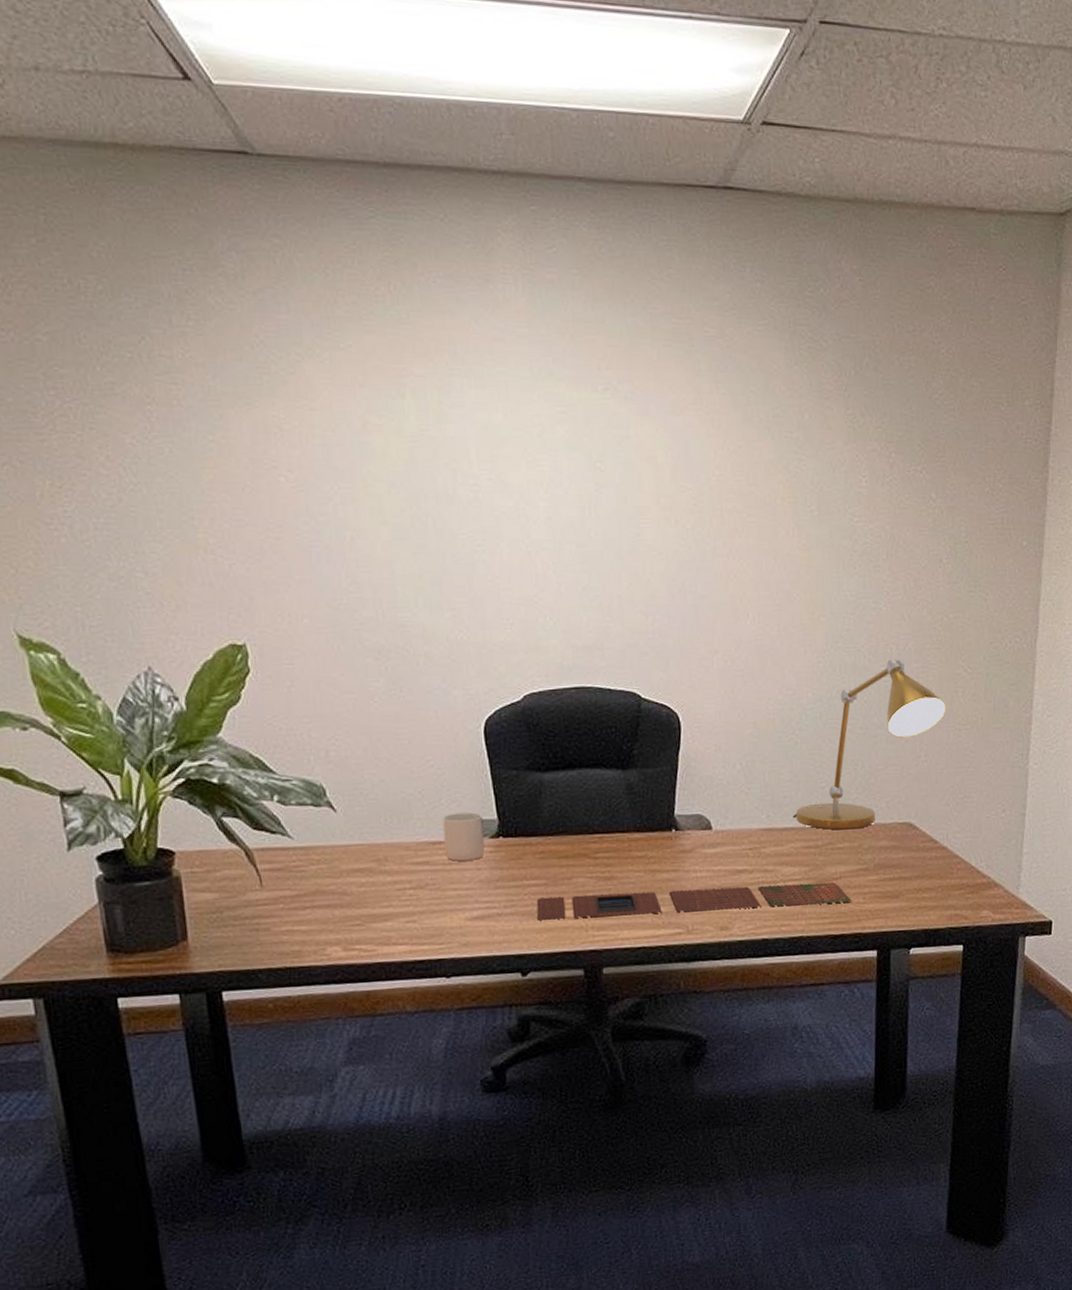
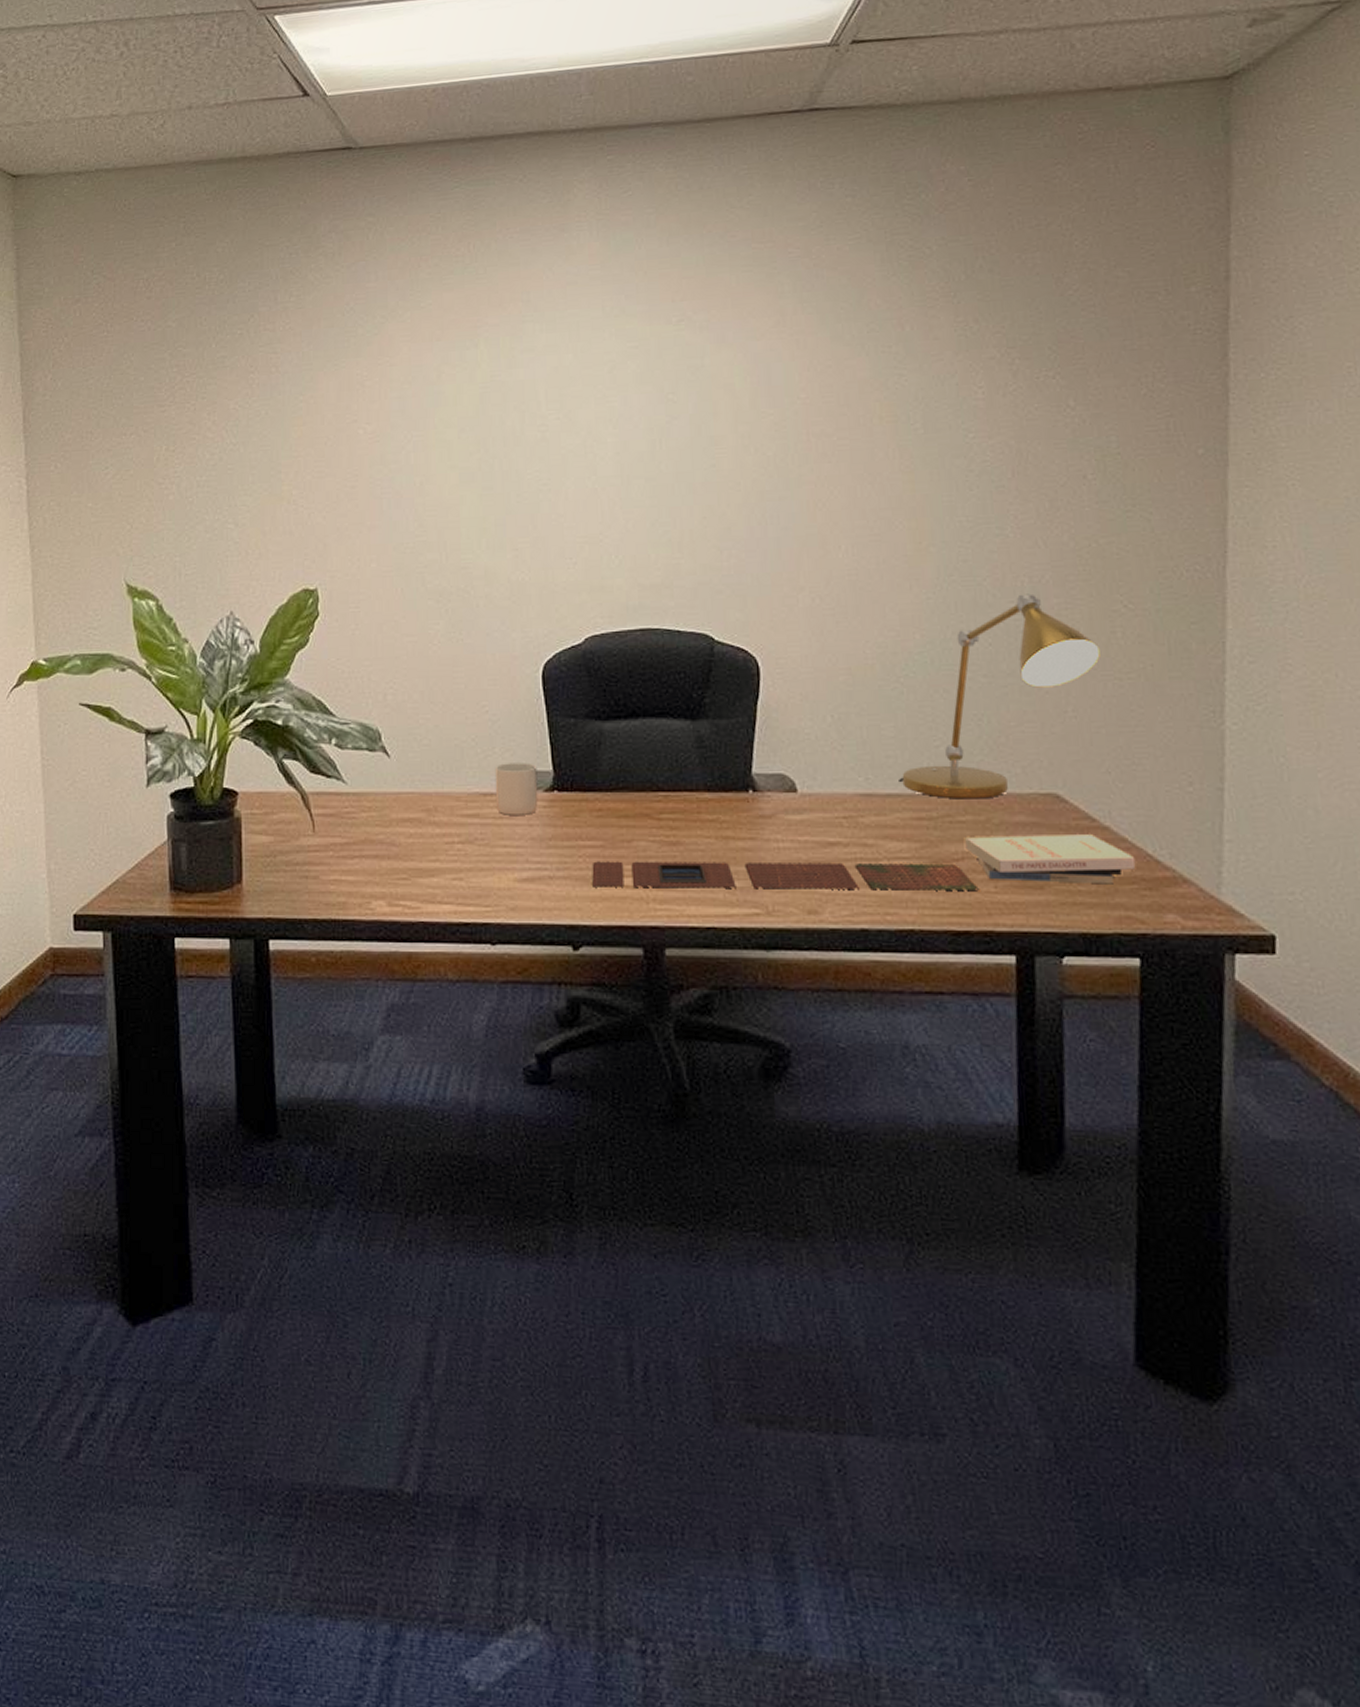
books: none [842,853,964,893] -> present [964,834,1136,885]

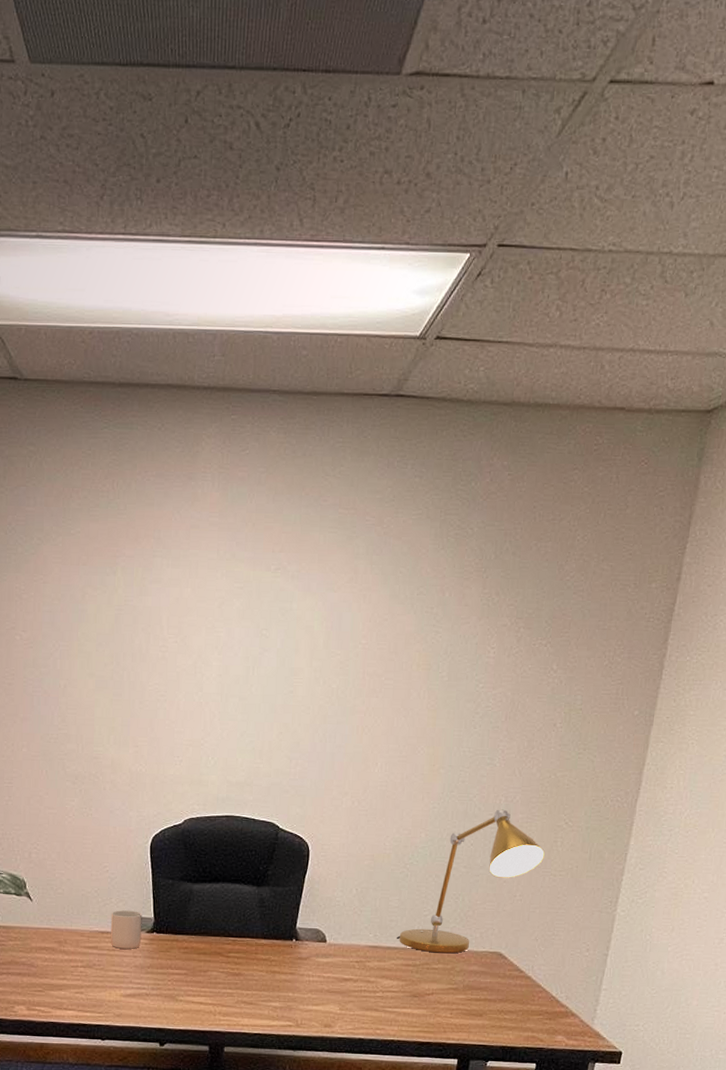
papers: present [592,861,981,892] -> none [177,984,441,1016]
books: present [964,834,1136,885] -> none [434,979,544,1015]

